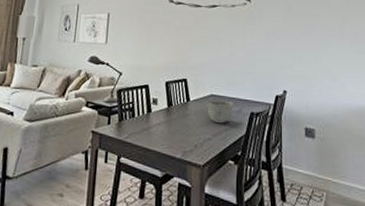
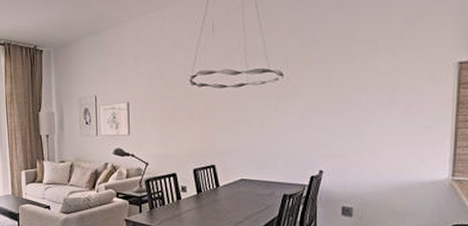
bowl: present [207,99,234,124] -> none [238,183,266,207]

